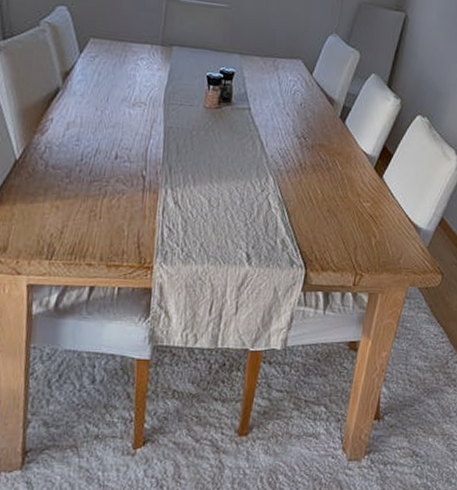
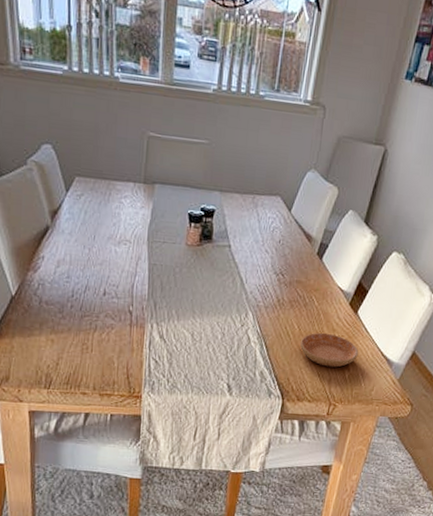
saucer: none [324,198,385,235] -> present [300,332,359,368]

